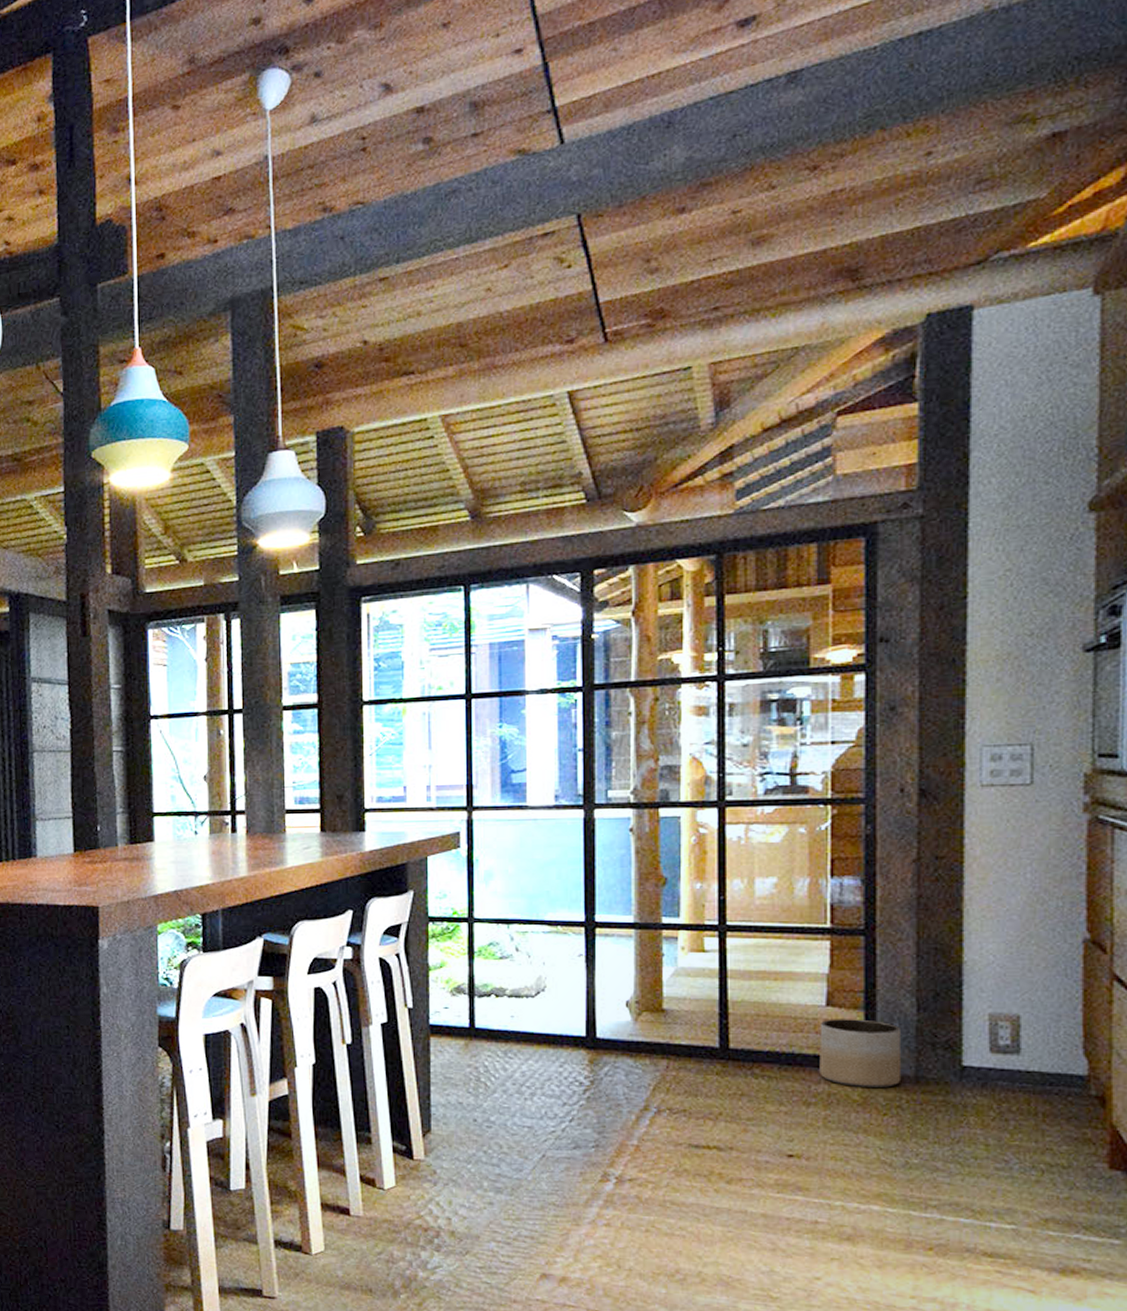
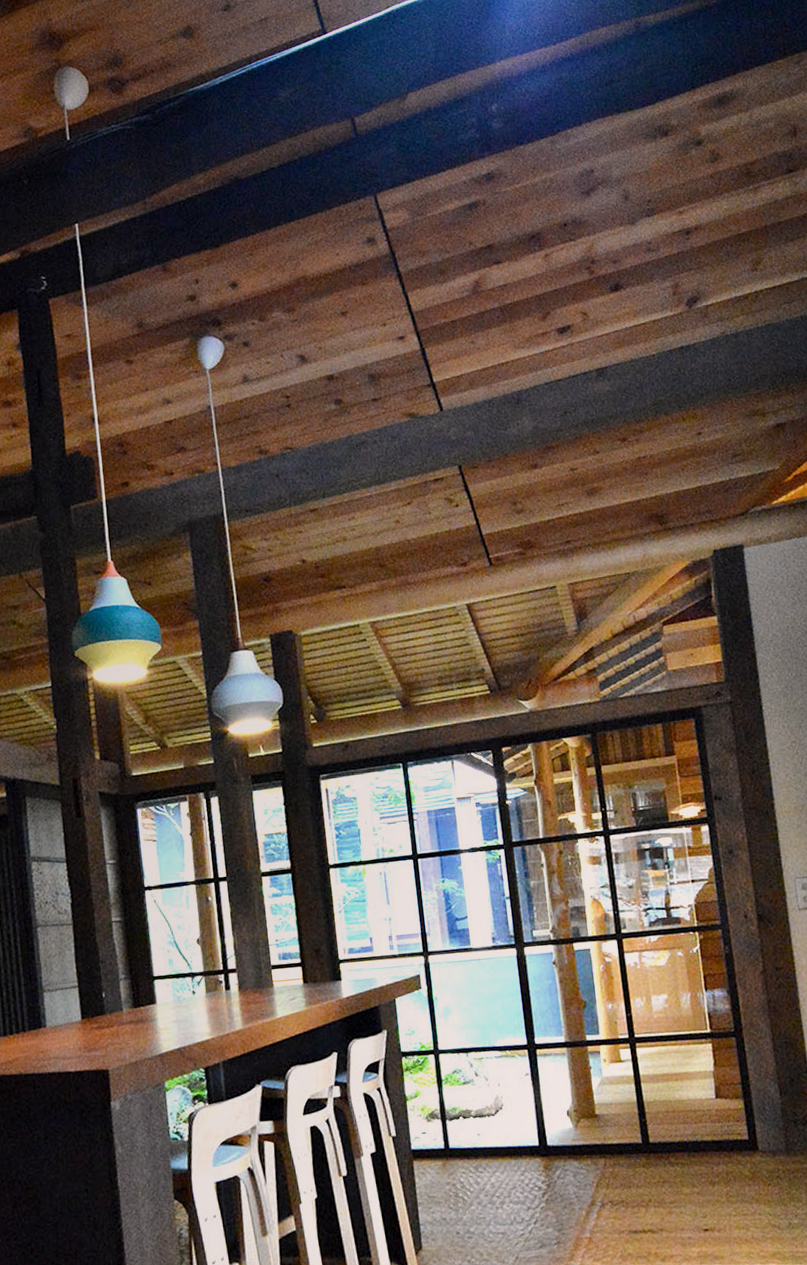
planter: present [819,1019,902,1088] -> none [713,1106,777,1164]

